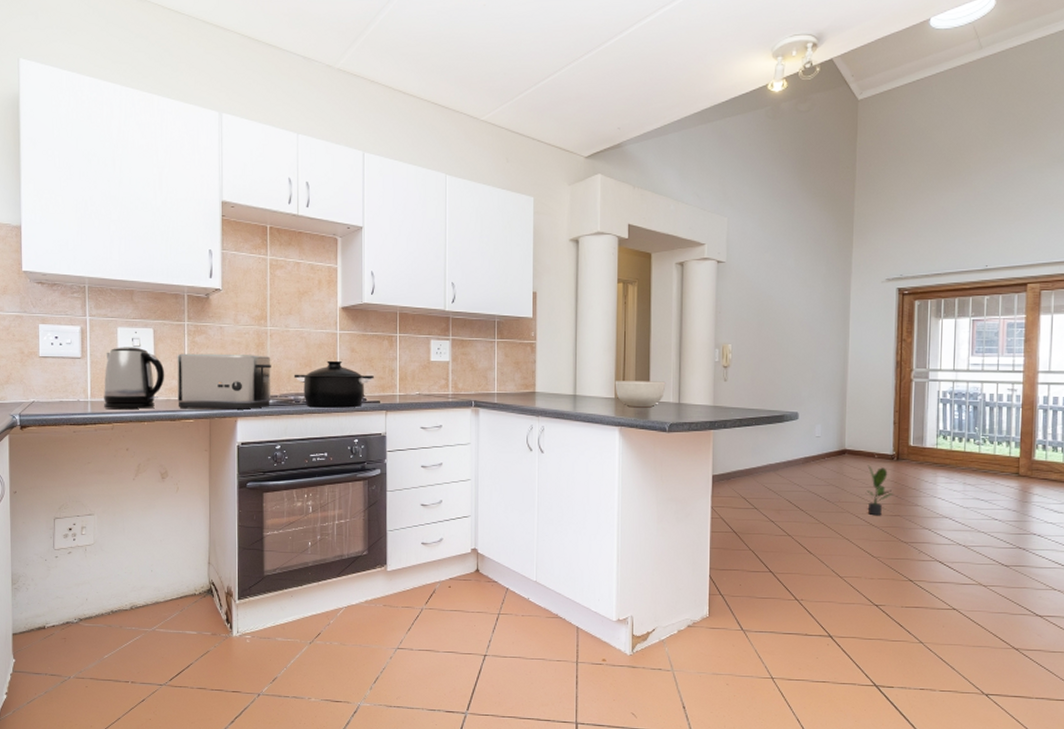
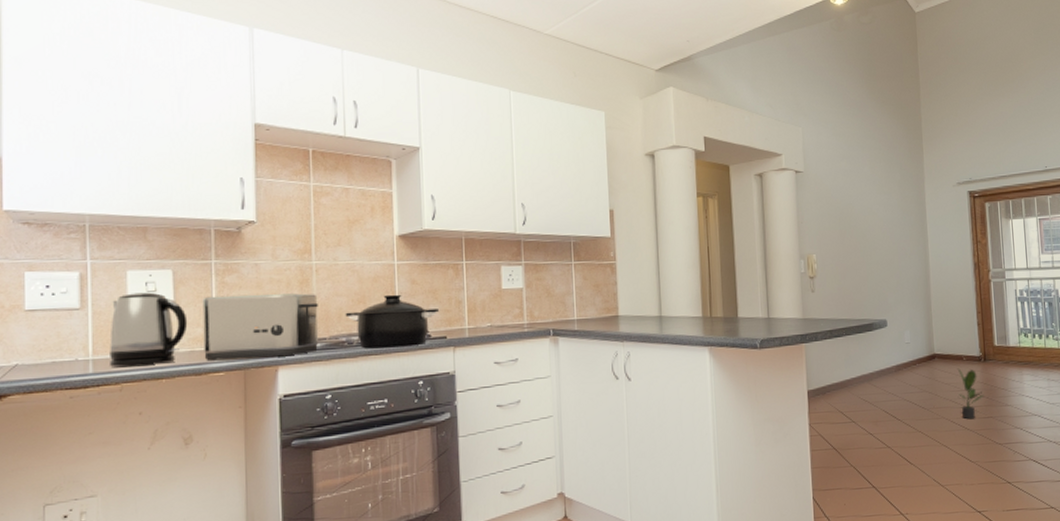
bowl: present [615,381,666,408] -> none [701,296,754,326]

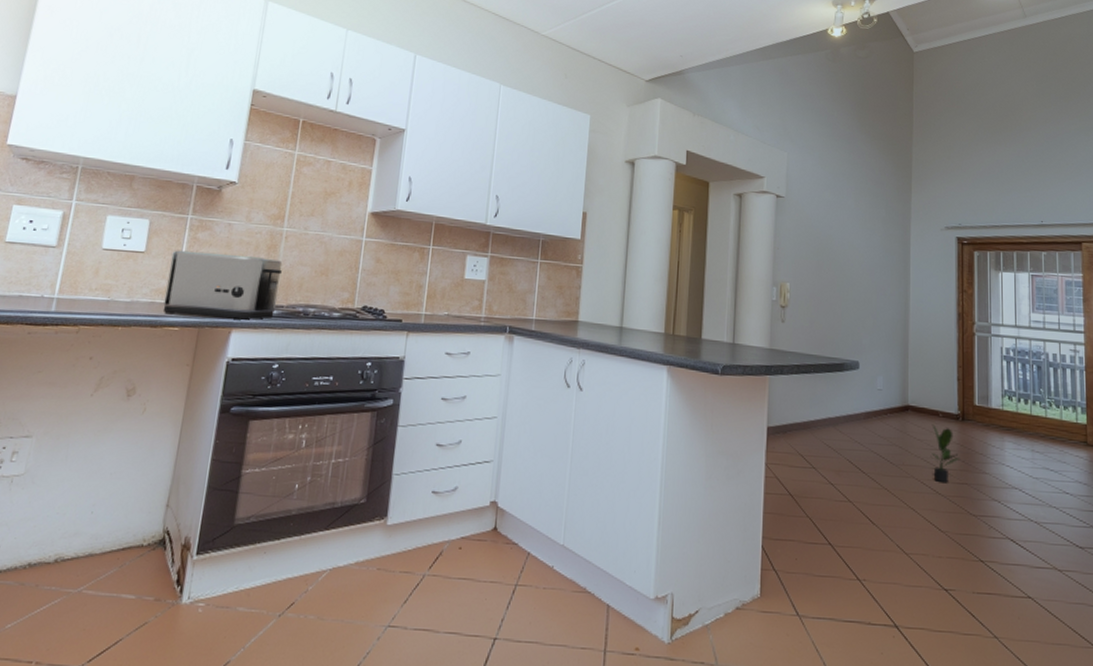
kettle: present [109,292,188,367] -> none [72,237,155,311]
saucepan: present [345,294,440,349] -> none [305,270,400,325]

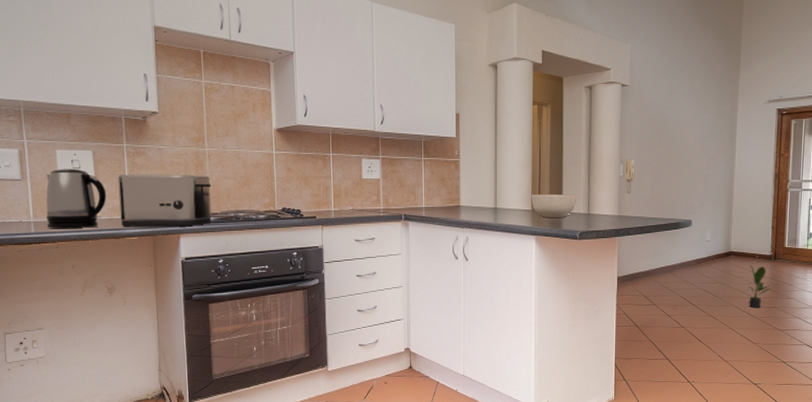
kettle: none [72,237,155,311] -> present [46,168,107,229]
bowl: none [665,314,720,347] -> present [531,194,577,218]

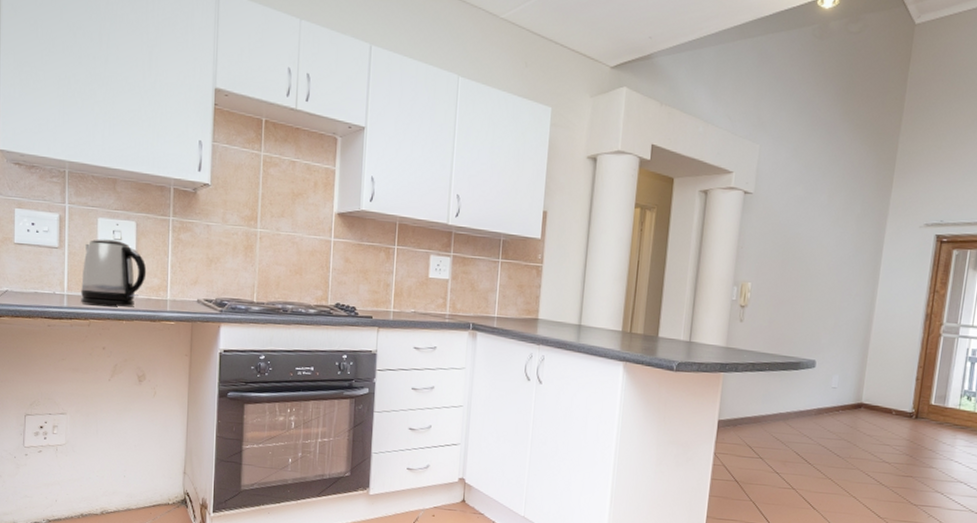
toaster: present [117,174,212,227] -> none [159,250,260,315]
bowl: present [531,194,577,218] -> none [623,313,678,344]
potted plant: present [747,264,771,308] -> none [878,421,909,476]

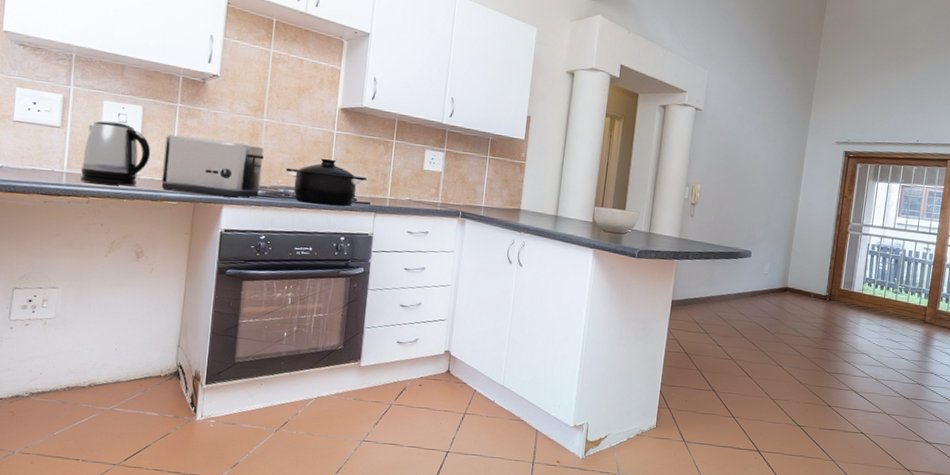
toaster: none [159,250,260,315] -> present [161,134,264,197]
saucepan: none [282,269,369,321] -> present [285,158,368,206]
bowl: none [623,313,678,344] -> present [593,206,640,234]

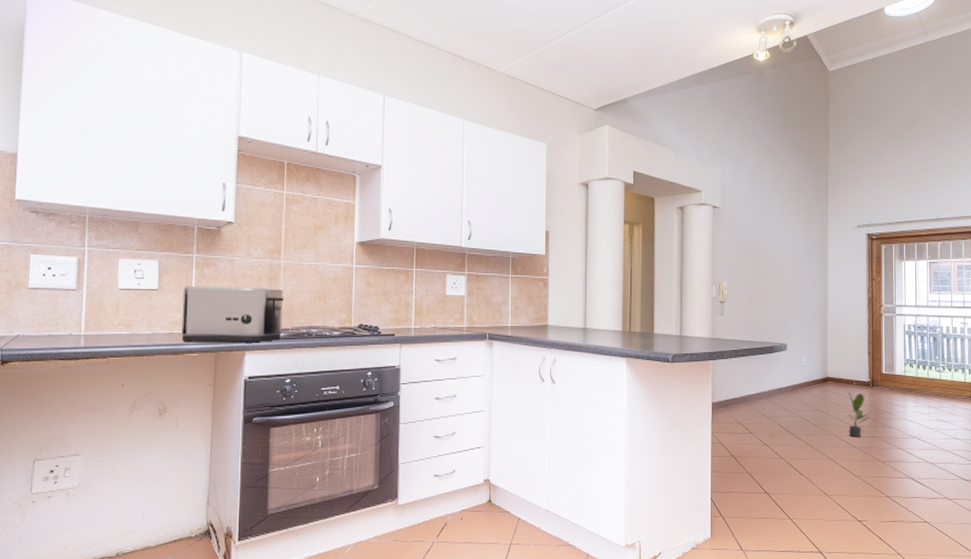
kettle: present [81,120,151,186] -> none [99,279,169,344]
saucepan: present [285,158,368,206] -> none [306,294,390,341]
bowl: present [593,206,640,234] -> none [622,315,669,340]
potted plant: none [800,302,824,348] -> present [846,391,871,438]

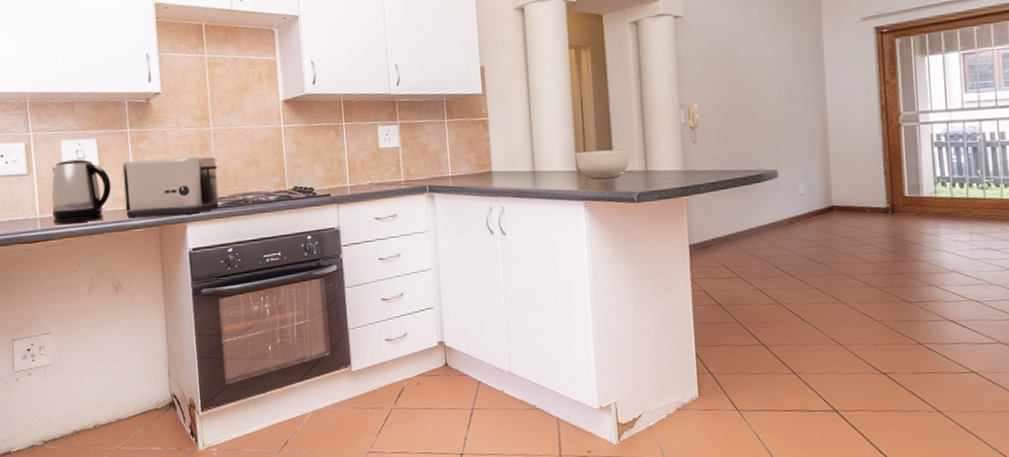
kettle: none [99,279,169,344] -> present [51,159,112,224]
bowl: none [622,315,669,340] -> present [575,149,630,180]
potted plant: present [846,391,871,438] -> none [859,221,892,276]

